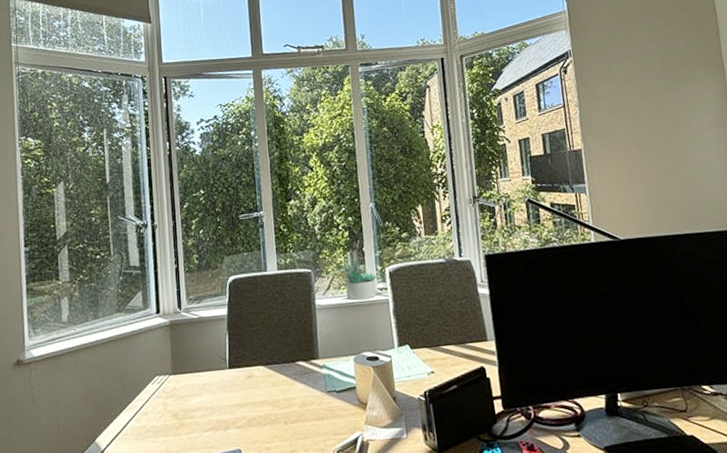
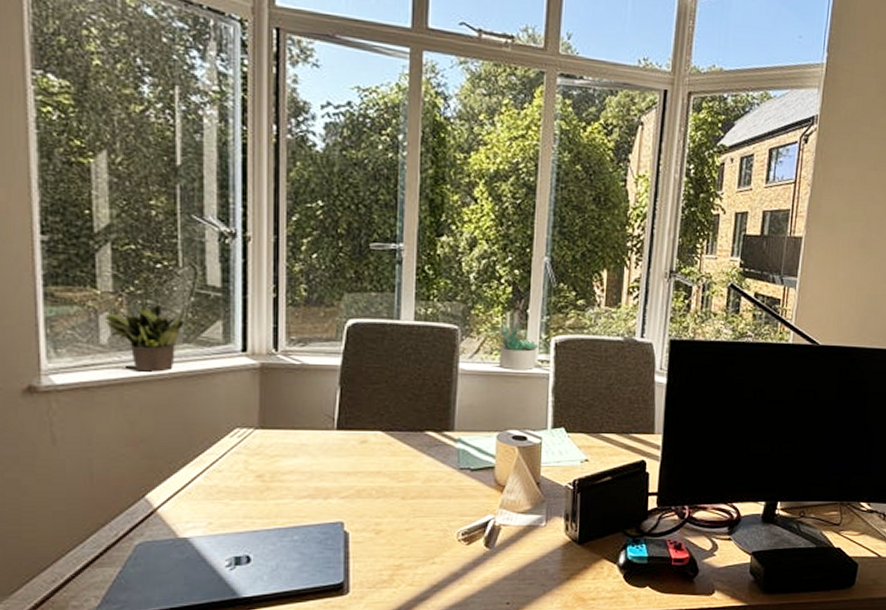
potted plant: none [65,285,117,339] -> present [104,301,186,372]

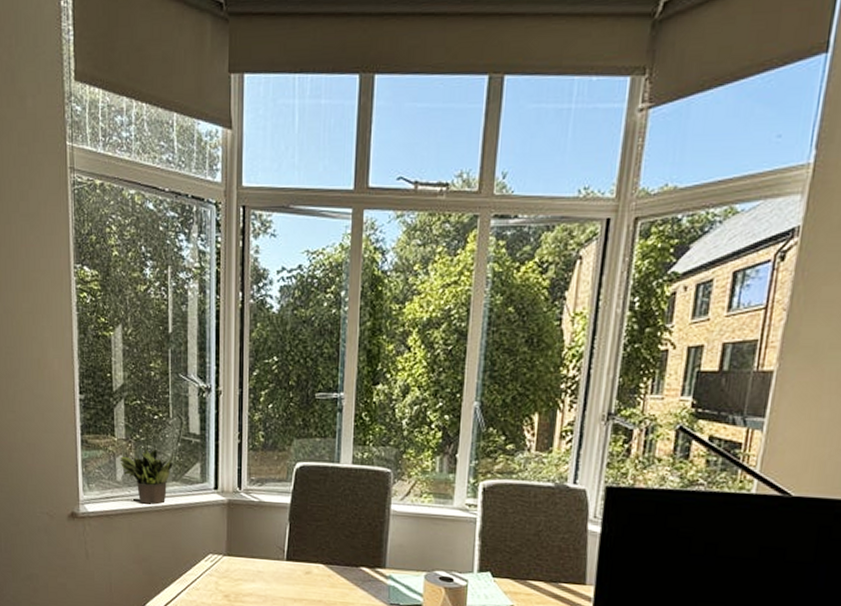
succulent plant: present [498,322,539,371] -> none [427,467,467,514]

